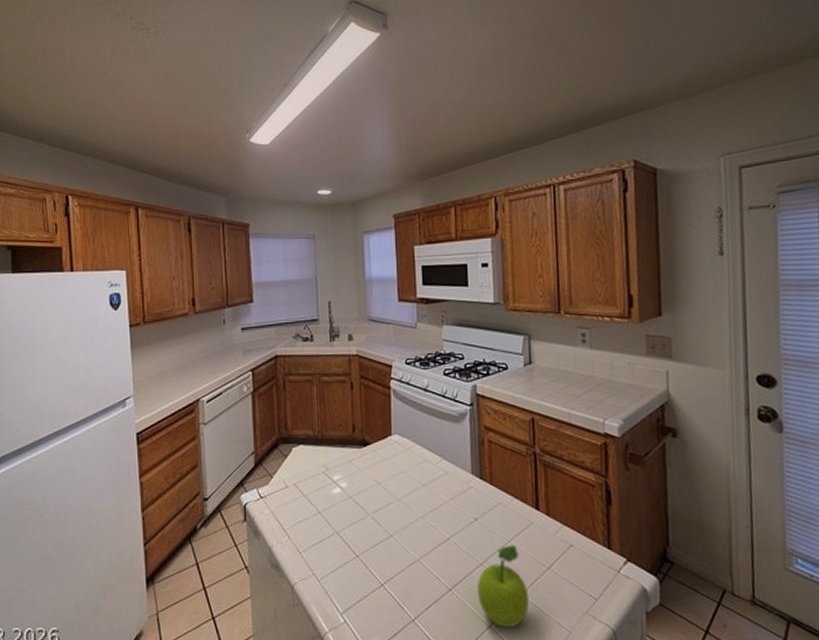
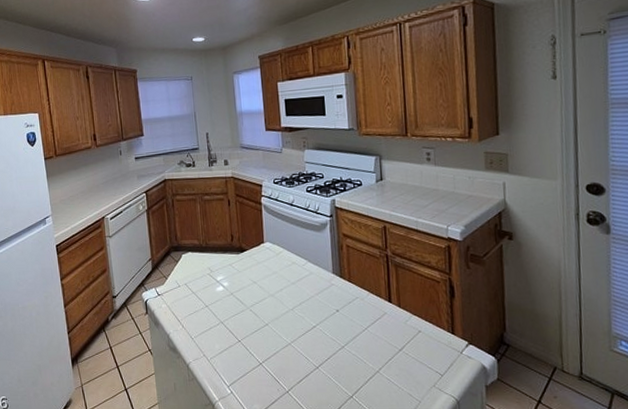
fruit: present [476,545,530,627] -> none [339,331,385,397]

